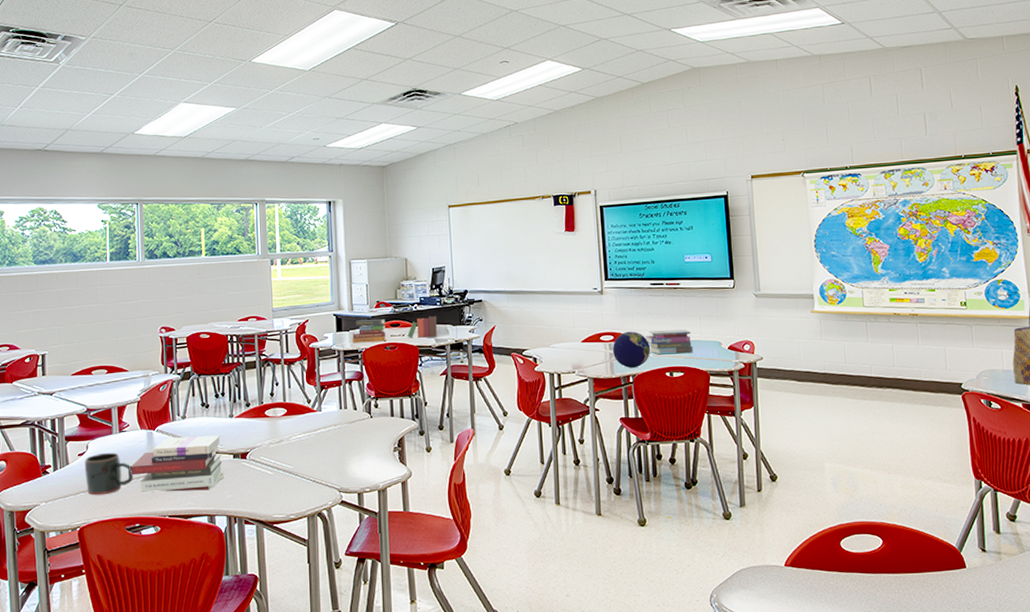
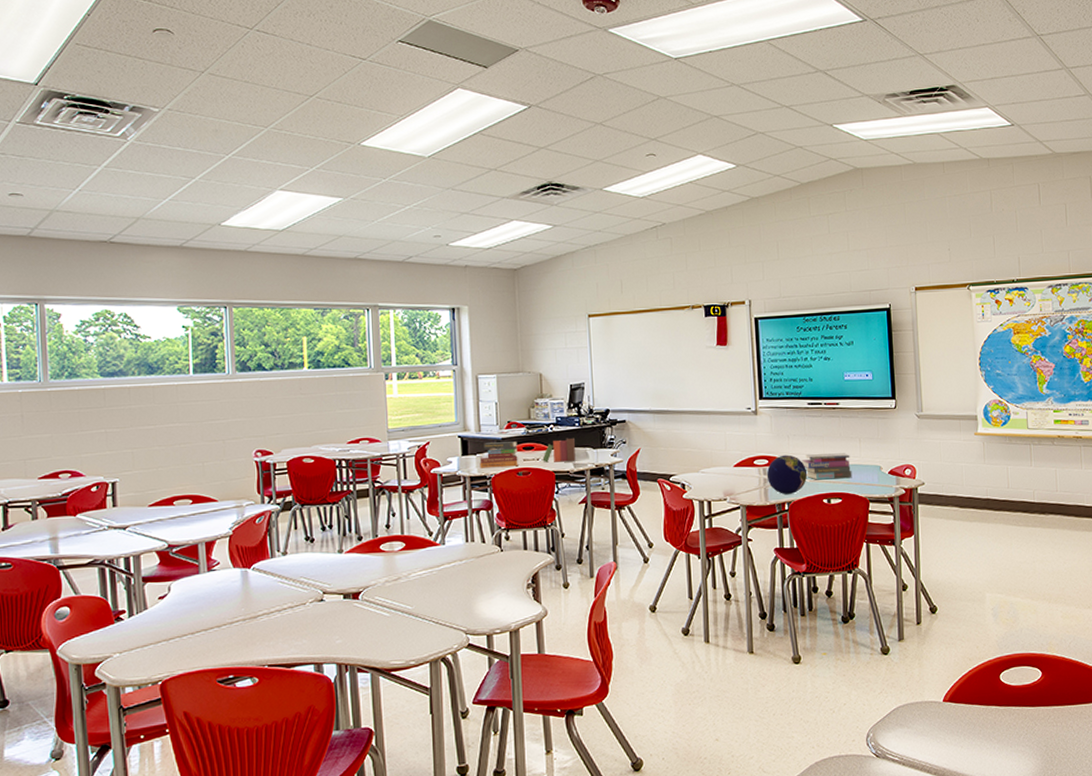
mug: present [85,452,133,496] -> none [167,594,225,644]
books: present [130,435,224,492] -> none [222,573,333,639]

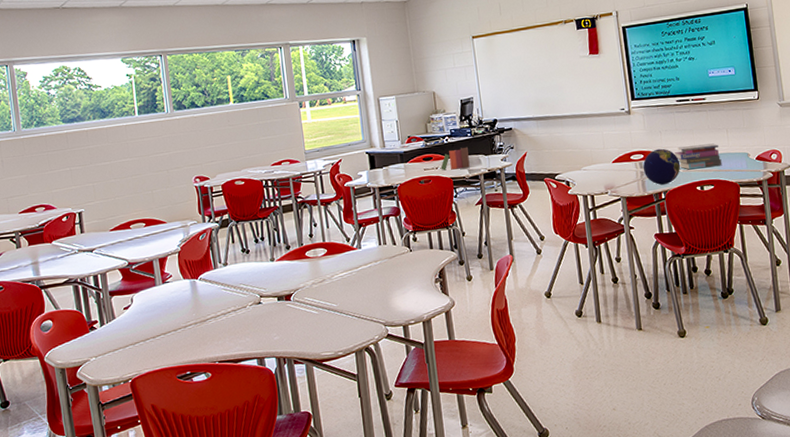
books: present [479,441,518,469] -> none [386,153,420,180]

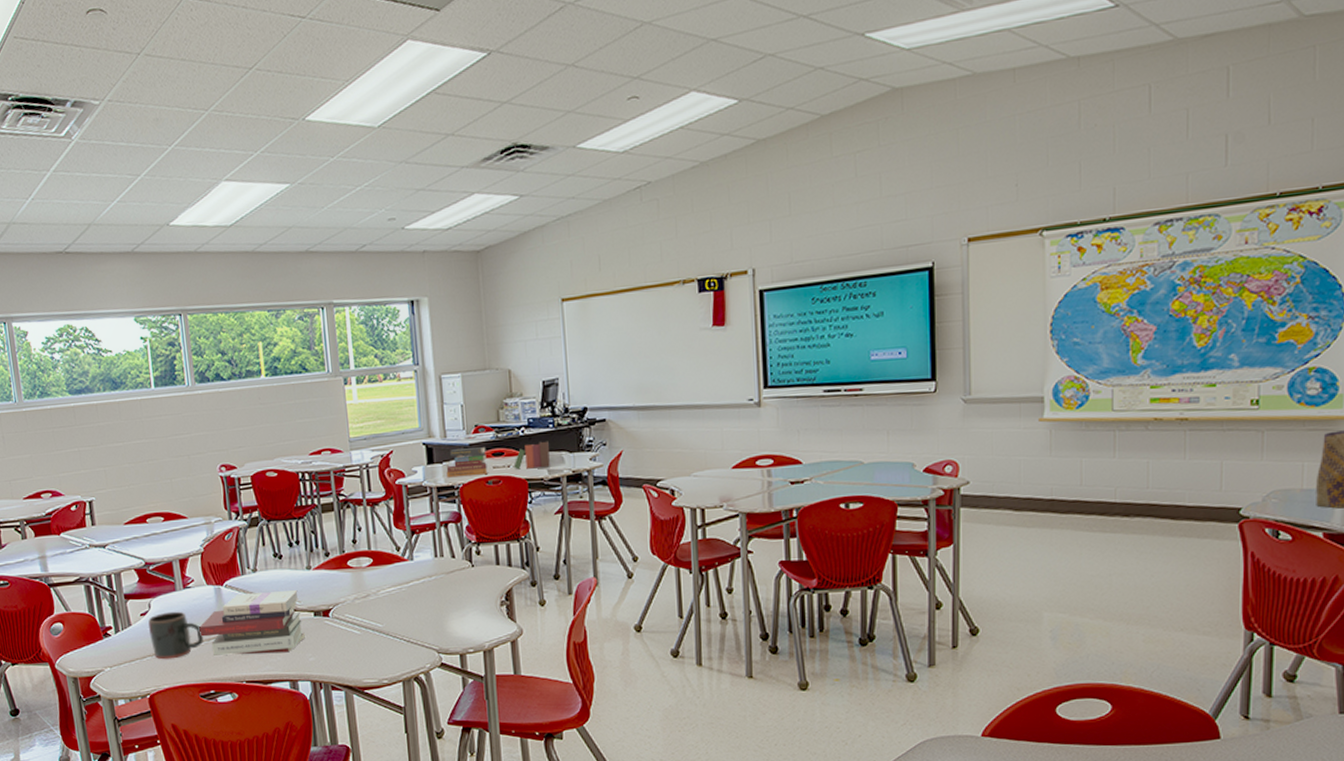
mug: none [131,303,180,347] -> present [148,611,203,660]
books: none [177,279,270,341] -> present [199,590,305,656]
books: none [386,153,420,180] -> present [446,447,488,478]
globe: present [643,148,681,186] -> none [771,452,822,500]
books: present [675,143,722,170] -> none [815,448,877,482]

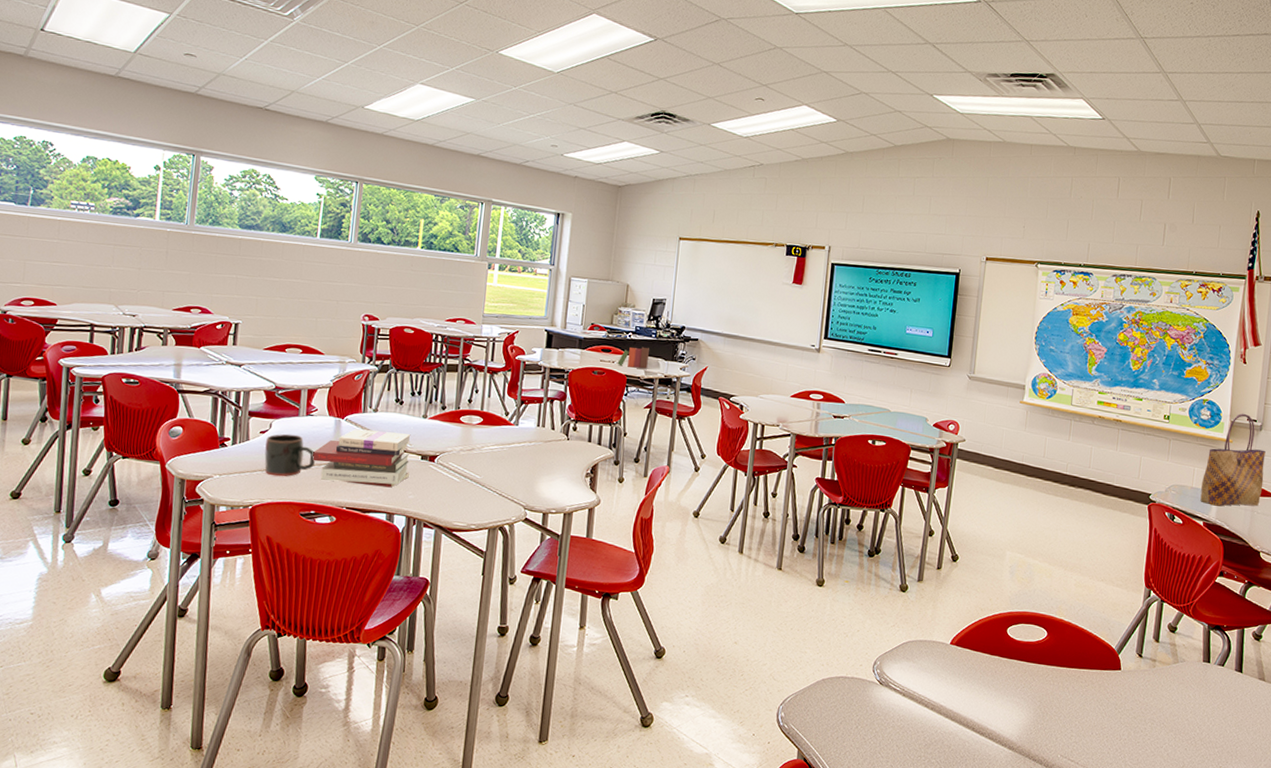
books: present [446,447,488,478] -> none [560,339,597,366]

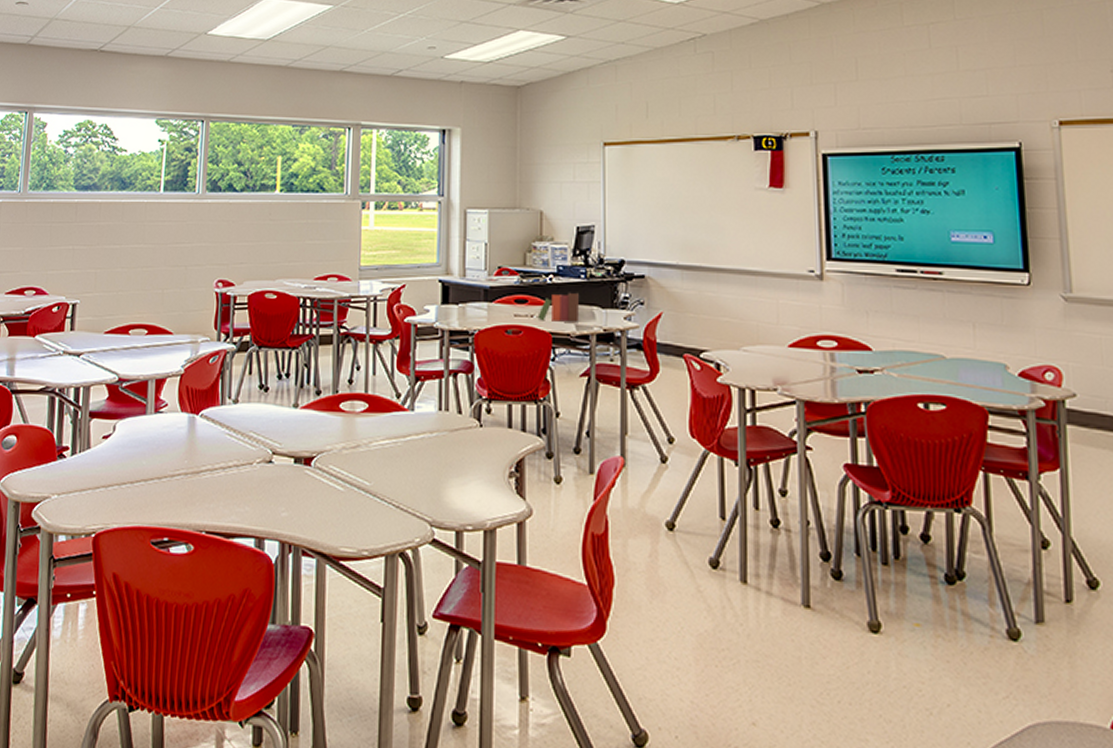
mug: present [264,433,315,477] -> none [108,437,166,494]
books: present [312,429,411,488] -> none [163,427,281,503]

